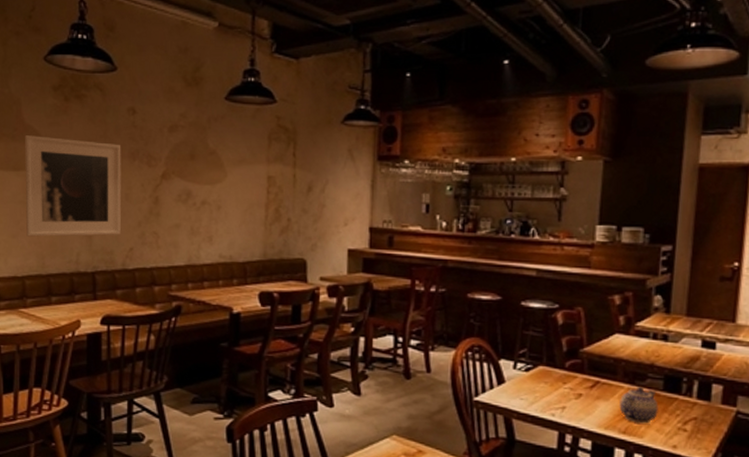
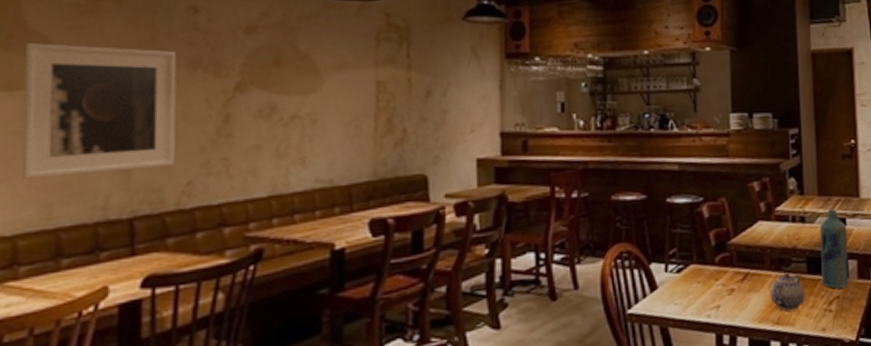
bottle: none [678,331,715,411] -> present [819,209,849,289]

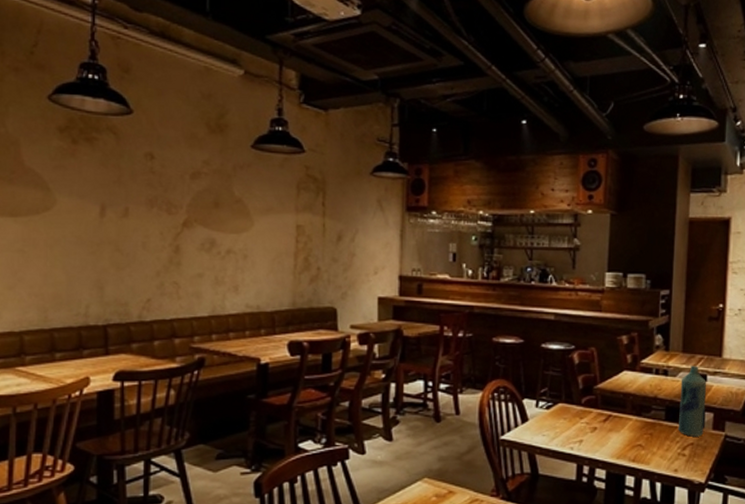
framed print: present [22,43,177,179] -> none [24,179,138,288]
teapot: present [770,272,805,311] -> none [629,418,662,451]

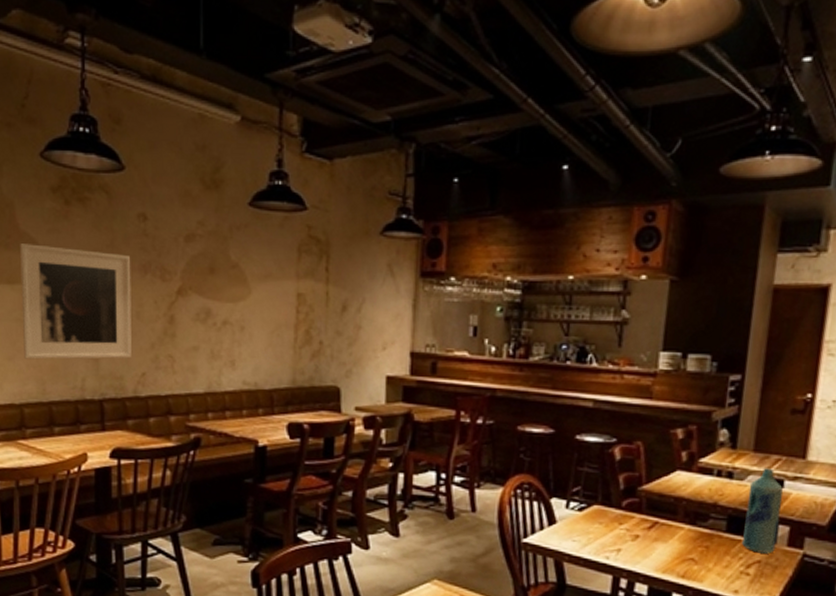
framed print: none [24,179,138,288] -> present [20,243,131,360]

